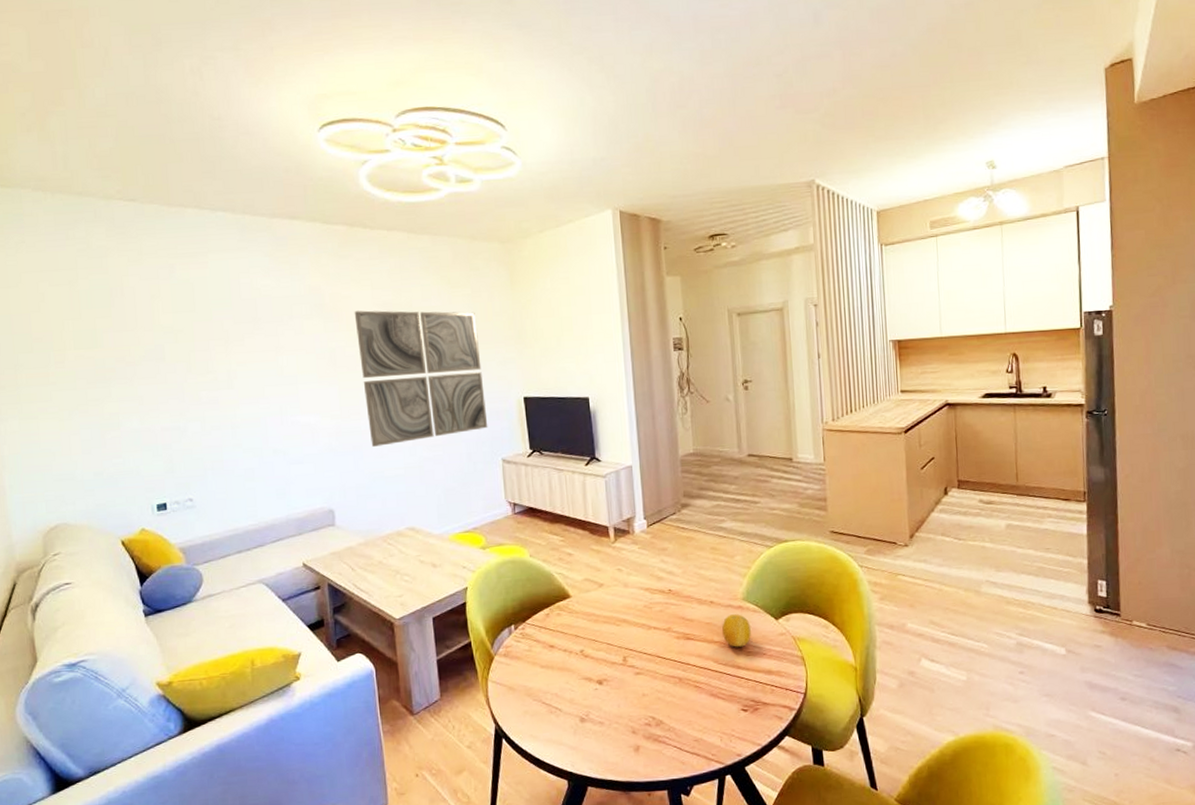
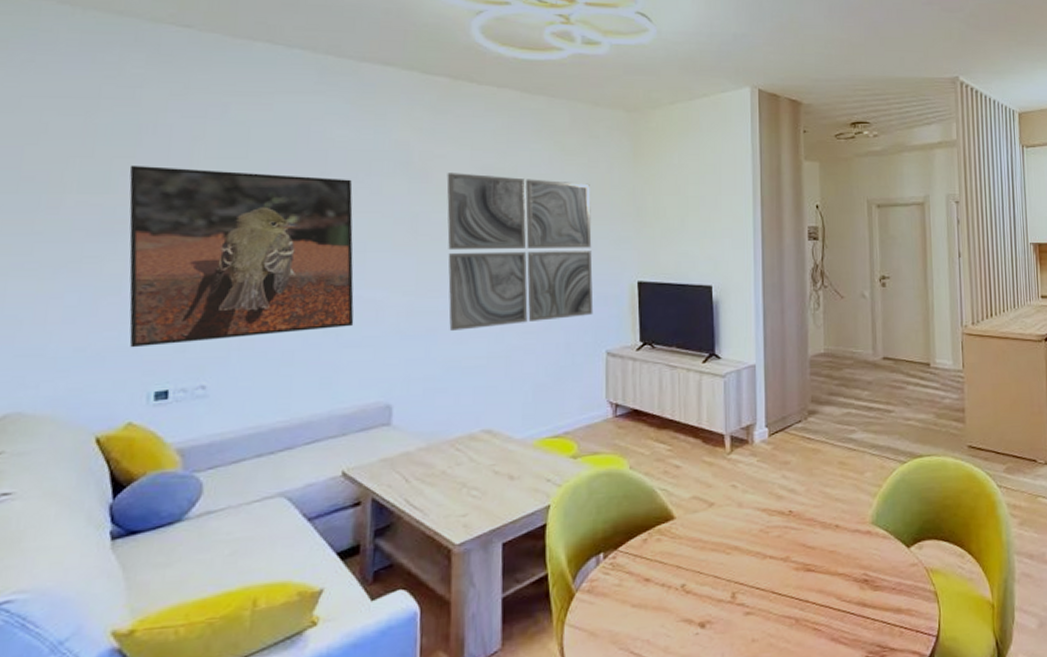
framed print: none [109,322,296,471] -> present [129,165,354,348]
fruit: present [722,614,751,647] -> none [848,540,880,581]

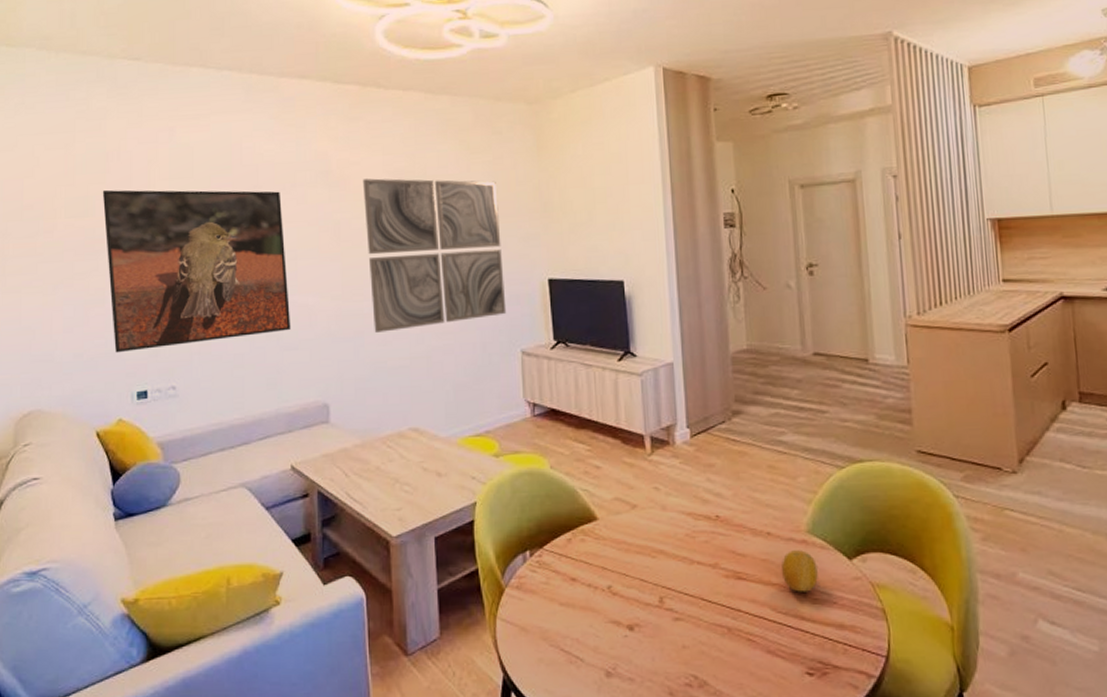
fruit: none [848,540,880,581] -> present [782,550,818,592]

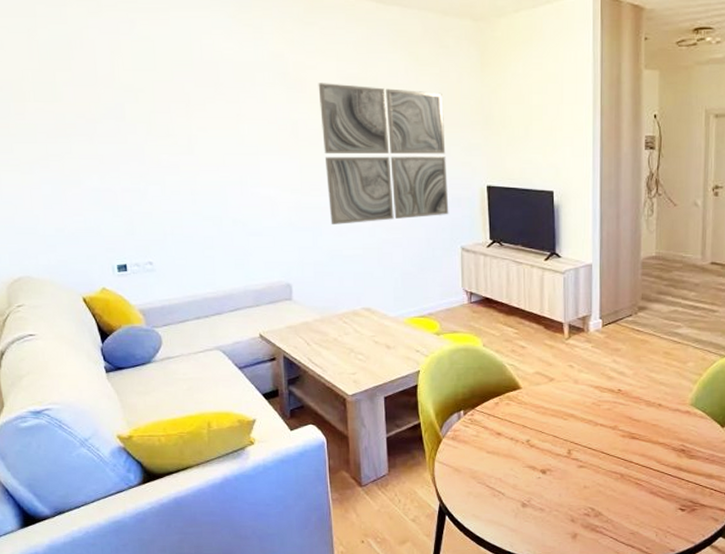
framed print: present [102,190,291,353] -> none [68,76,256,230]
fruit: present [782,550,818,592] -> none [668,418,696,450]

